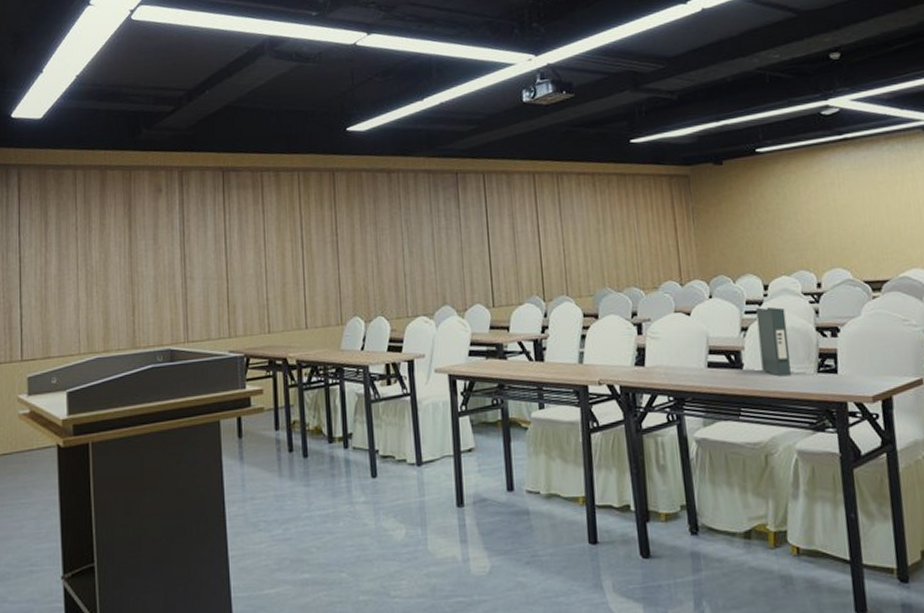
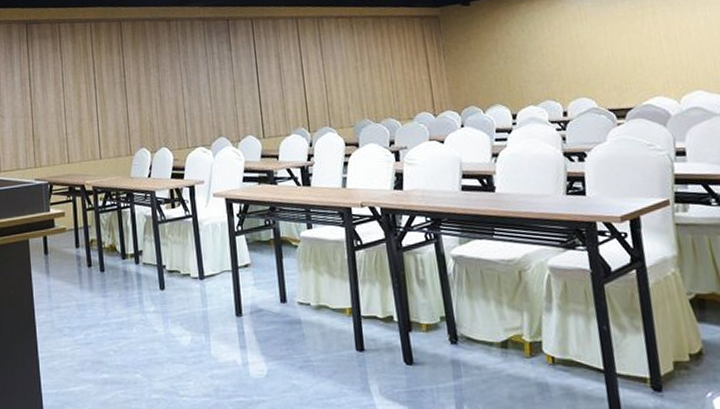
binder: present [755,306,791,377] -> none [505,134,541,199]

